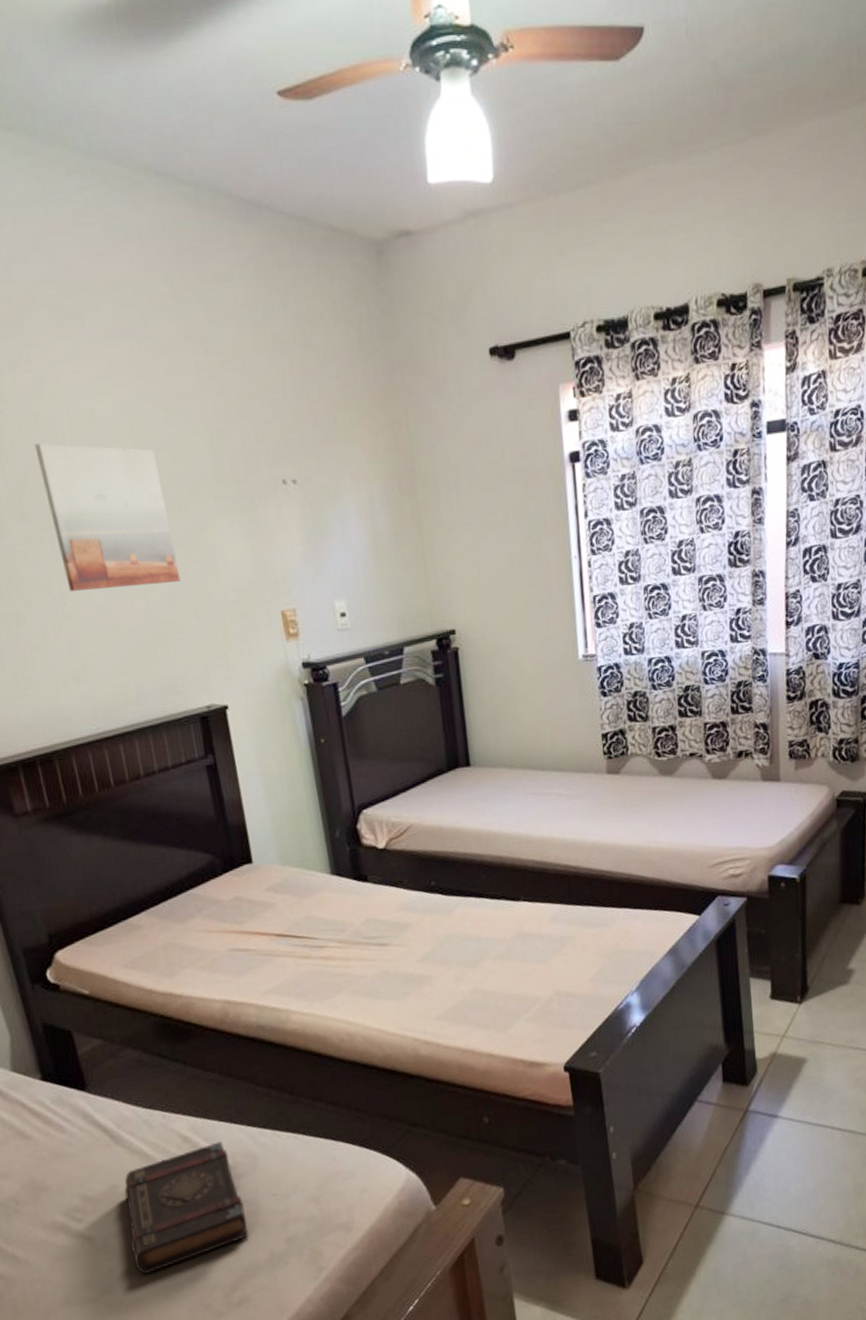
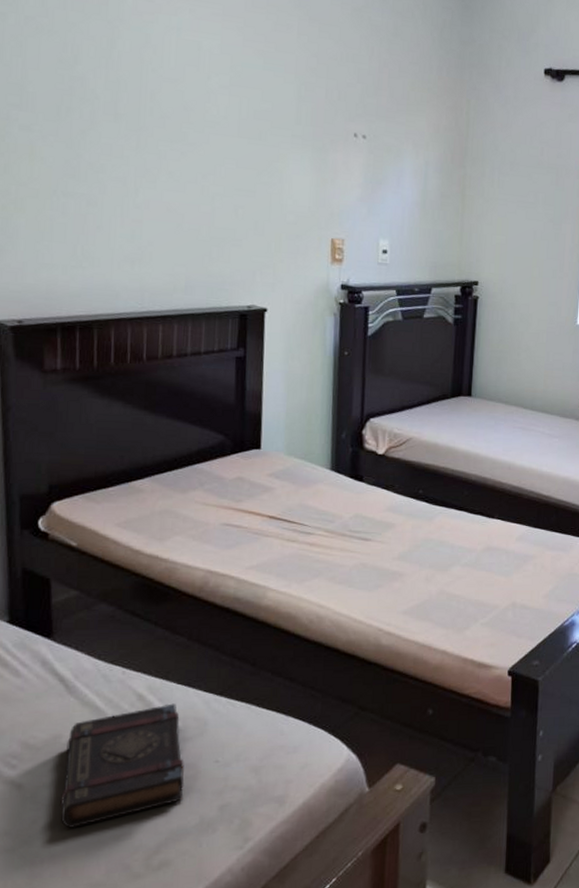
wall art: present [34,443,181,591] -> none [140,60,248,197]

